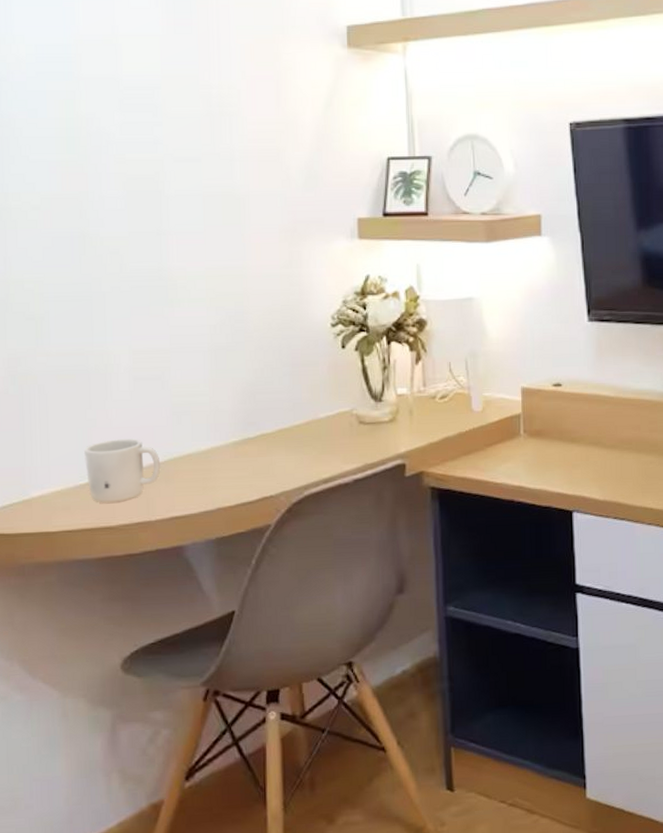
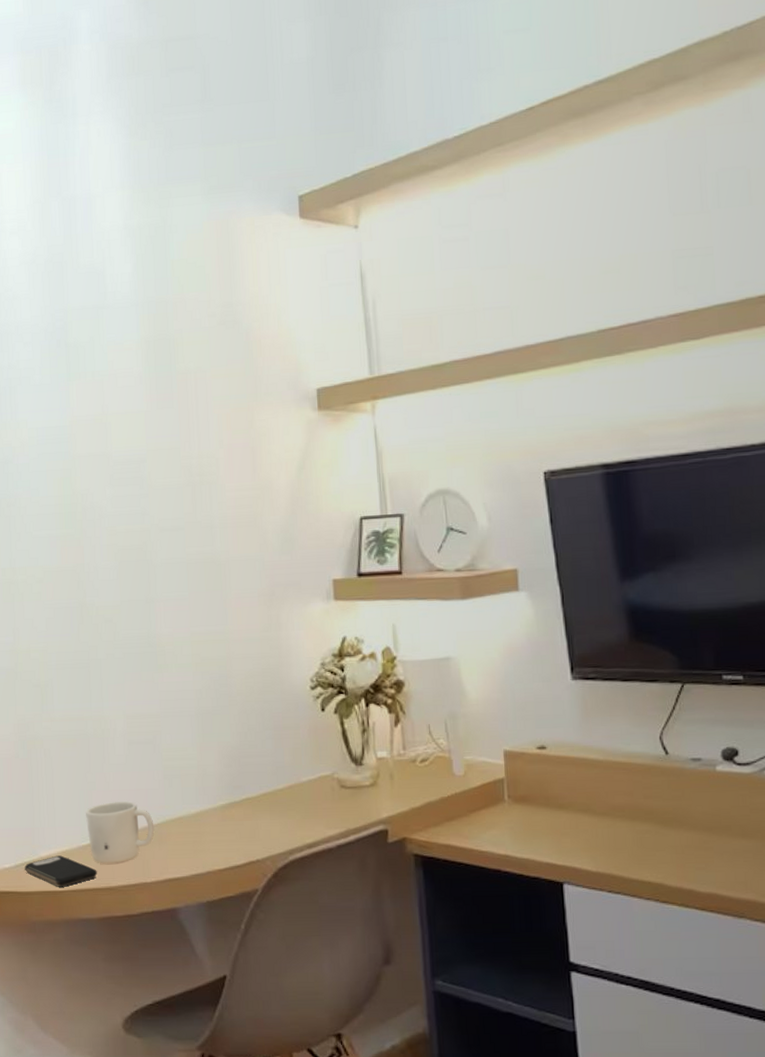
phone: none [13,495,96,528] -> present [25,855,97,887]

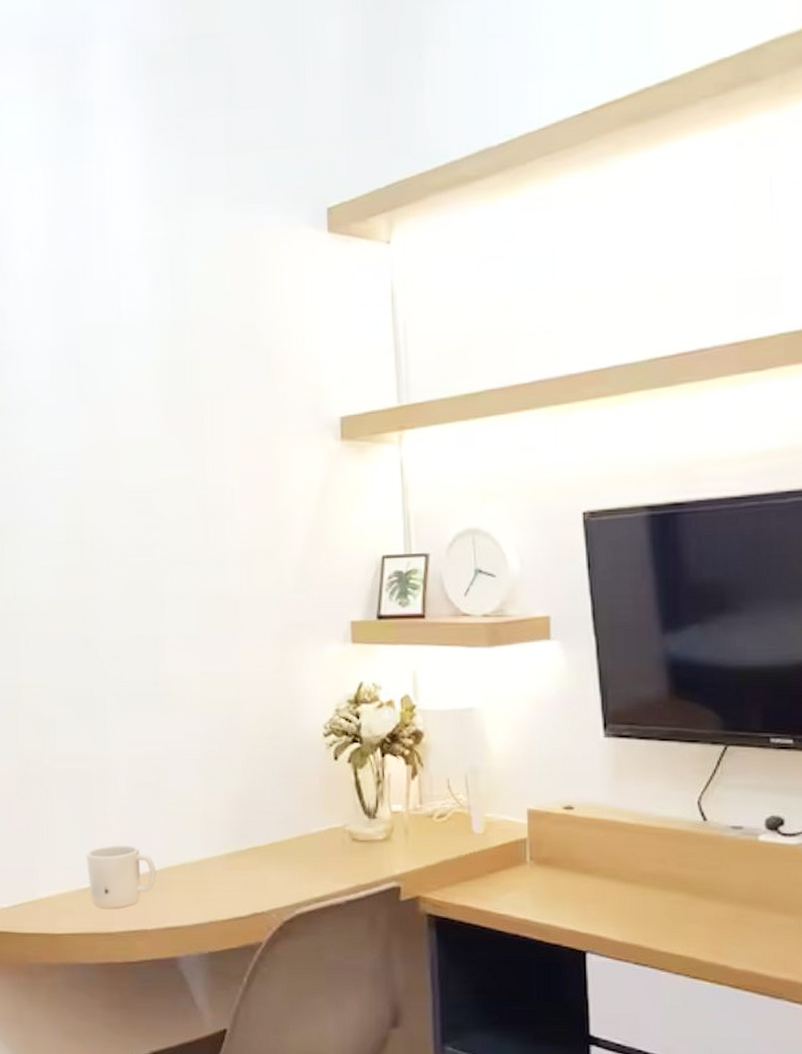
phone: present [25,855,97,887] -> none [23,897,97,930]

